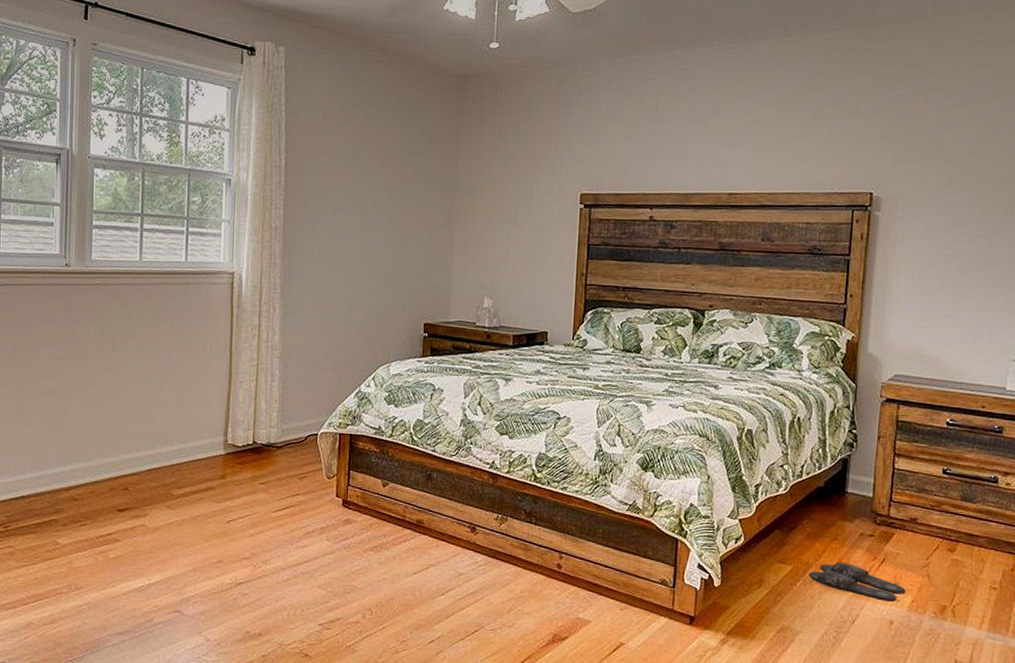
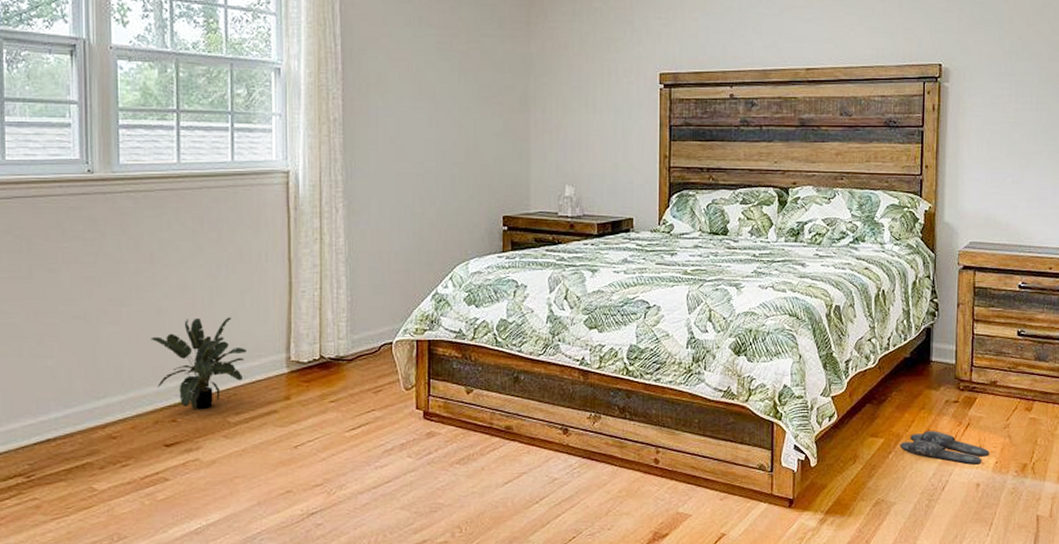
potted plant: none [110,399,190,481] -> present [151,317,246,410]

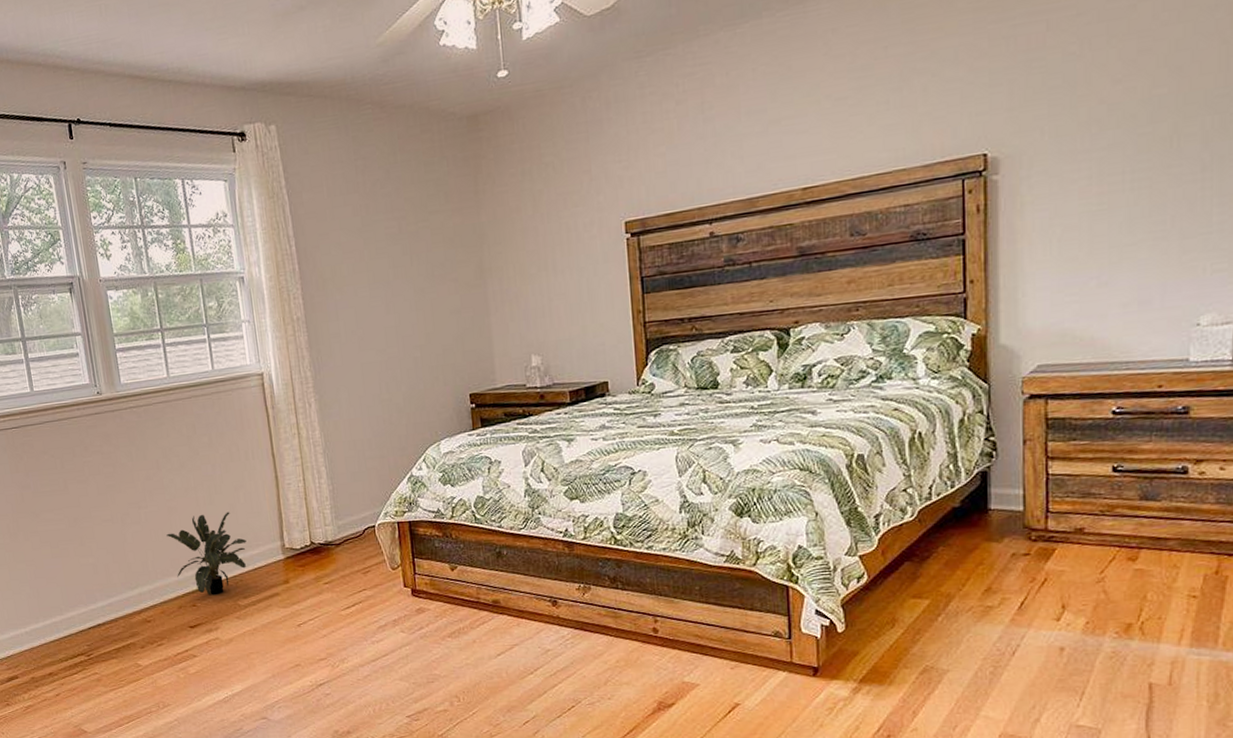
slippers: present [900,431,990,465] -> none [952,588,1077,626]

